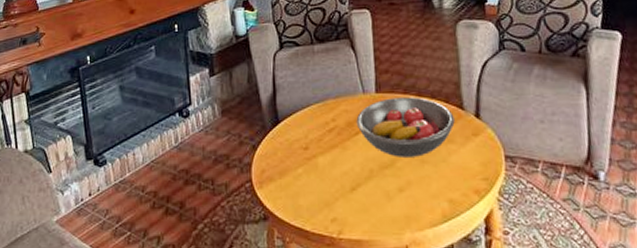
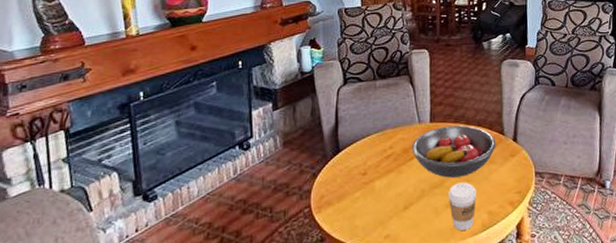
coffee cup: none [400,163,434,221] -> present [448,182,476,231]

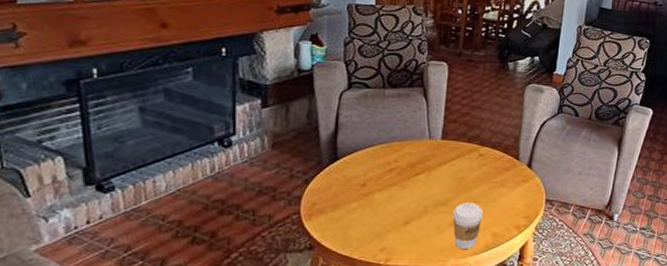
fruit bowl: present [411,125,496,178] -> none [418,145,510,197]

